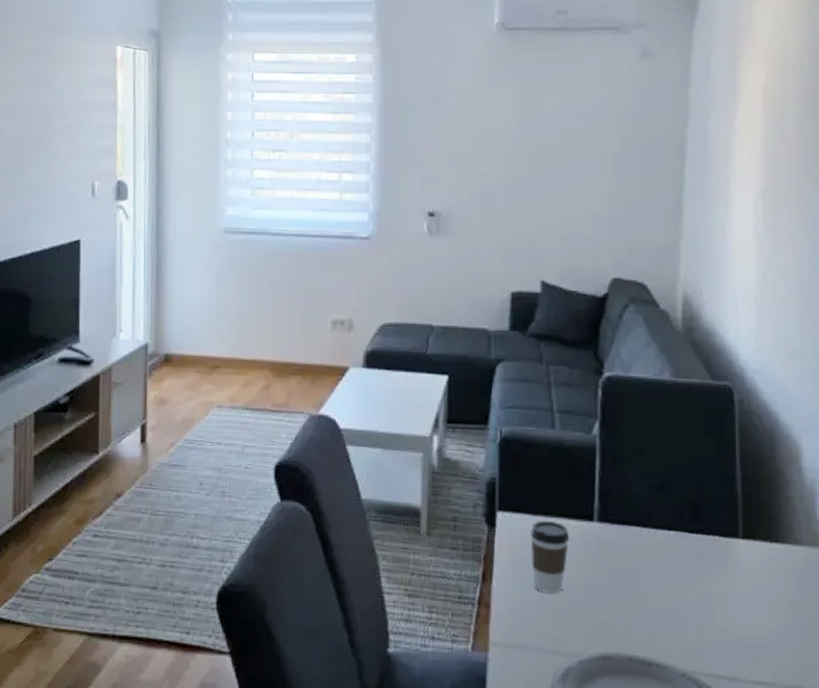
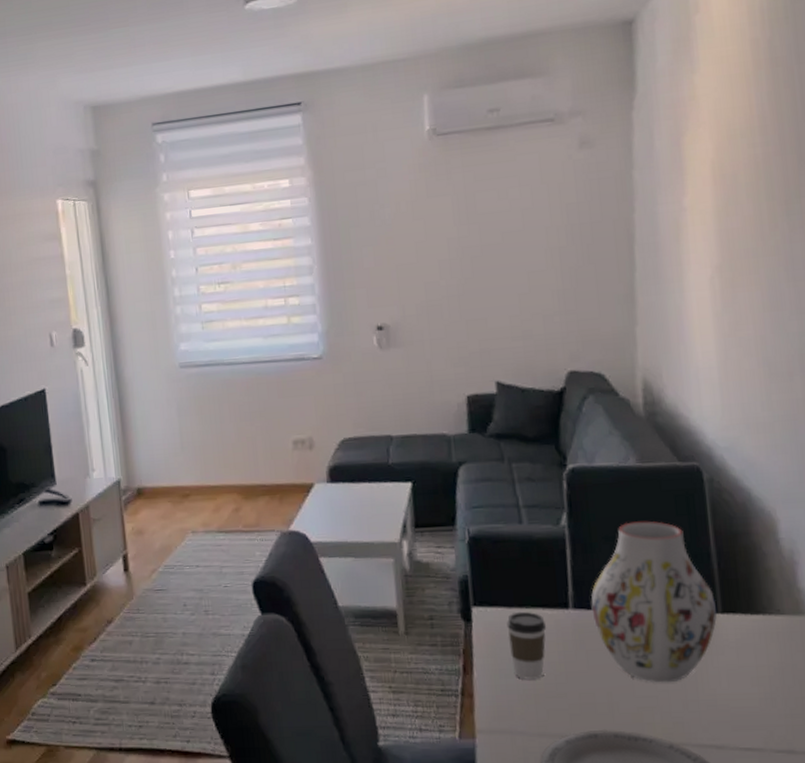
vase: none [616,436,738,607] -> present [591,521,717,683]

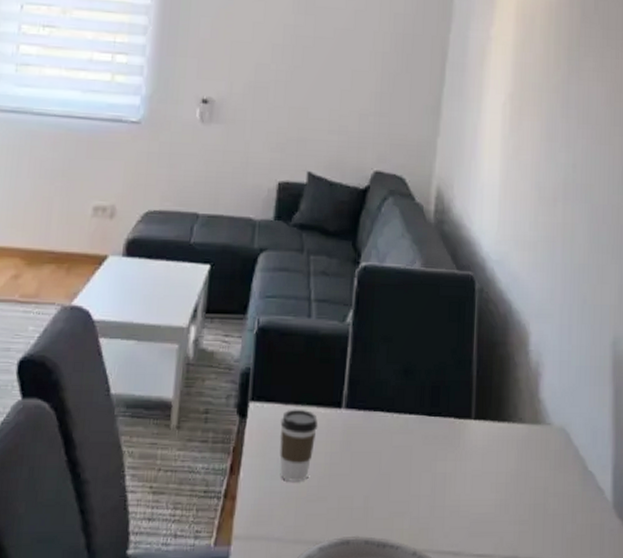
vase: present [591,521,717,683] -> none [362,324,471,488]

